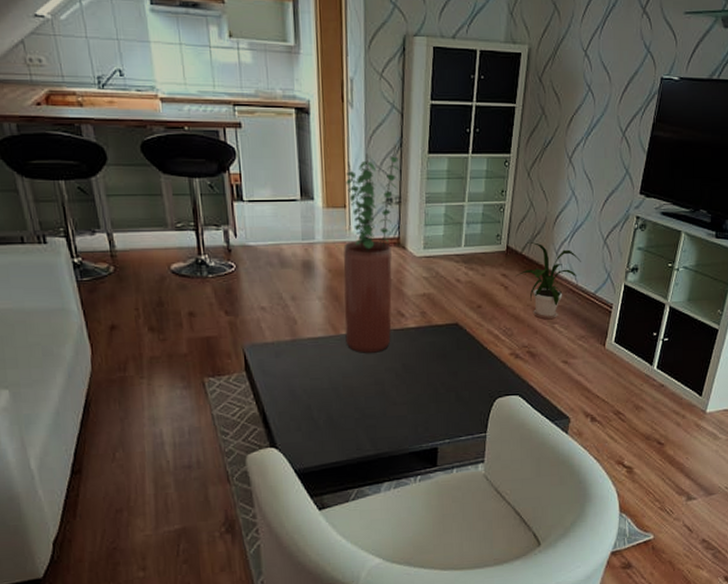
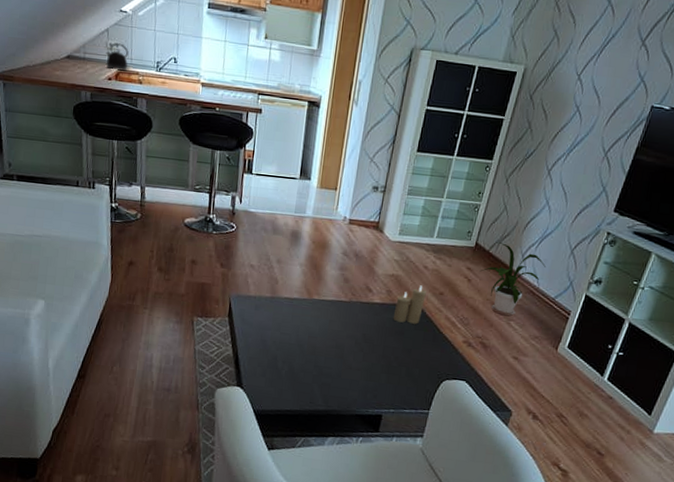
kettle: none [26,57,62,92] -> present [105,43,129,71]
vase: present [343,145,399,353] -> none [316,141,390,320]
candle: none [432,301,463,345] -> present [393,285,427,324]

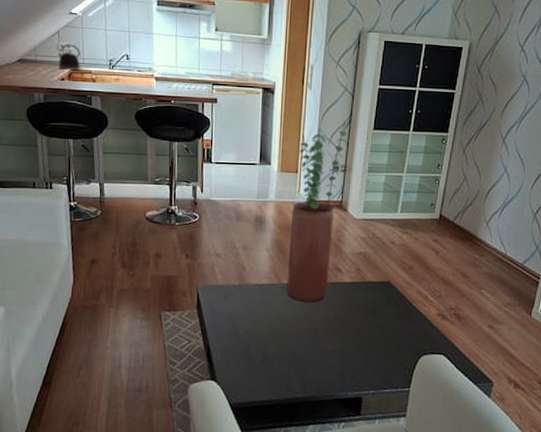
vase: none [316,141,390,320] -> present [286,121,347,302]
candle: present [393,285,427,324] -> none [364,261,396,301]
house plant: present [479,242,546,317] -> none [446,212,510,286]

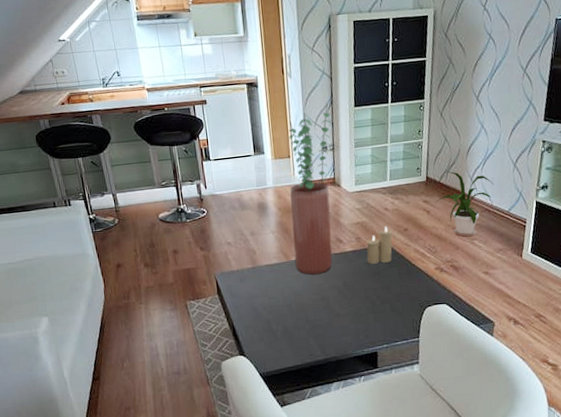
kettle: present [57,44,82,71] -> none [54,69,78,95]
candle: none [364,261,396,301] -> present [366,226,393,264]
house plant: none [446,212,510,286] -> present [435,171,494,238]

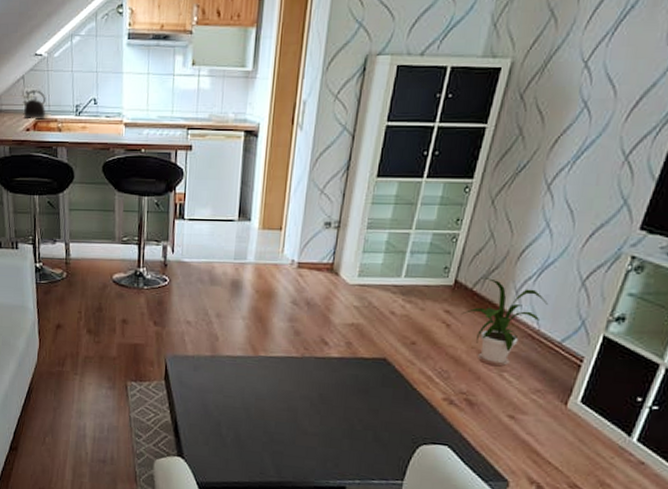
kettle: none [54,69,78,95] -> present [22,90,47,120]
vase: present [288,103,333,275] -> none [263,168,343,379]
candle: present [366,226,393,264] -> none [354,334,395,381]

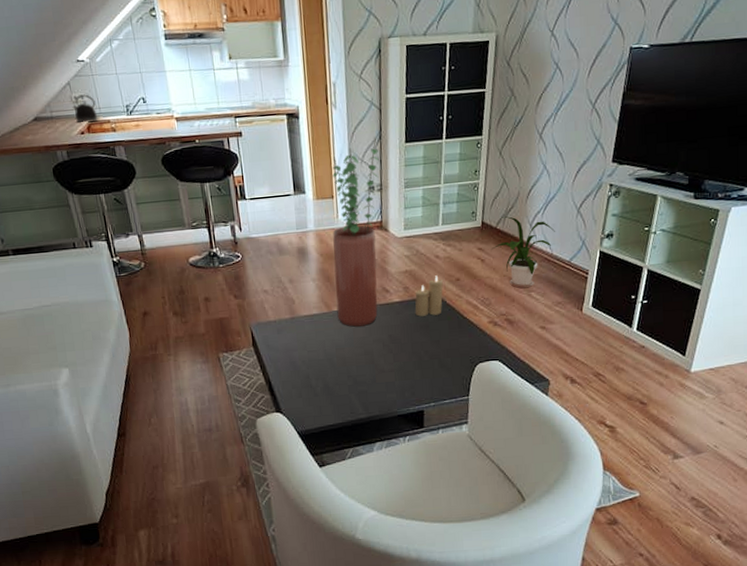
vase: none [263,168,343,379] -> present [332,138,379,327]
candle: none [354,334,395,381] -> present [415,275,443,317]

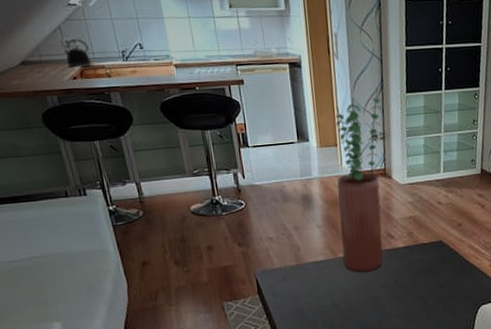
candle: present [415,275,443,317] -> none [419,221,446,261]

